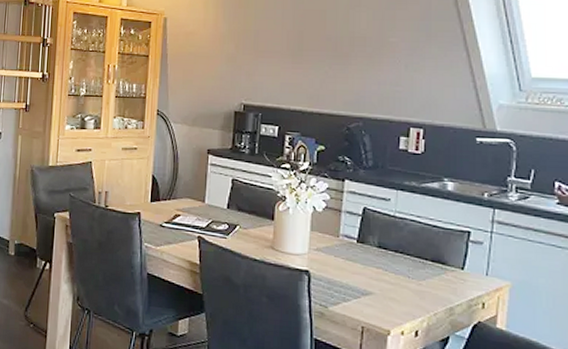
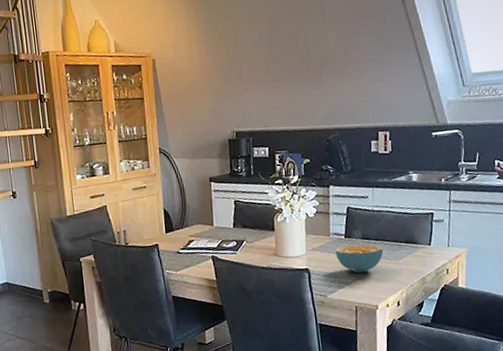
cereal bowl: none [343,251,404,288] -> present [335,243,384,274]

